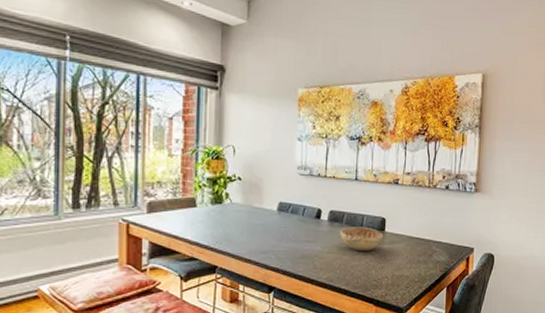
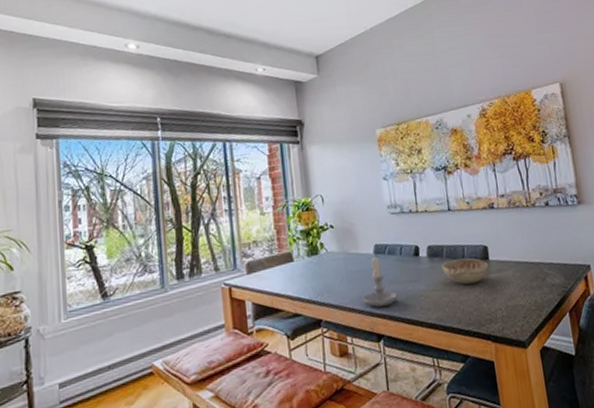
candle: none [260,213,294,261] -> present [362,256,398,307]

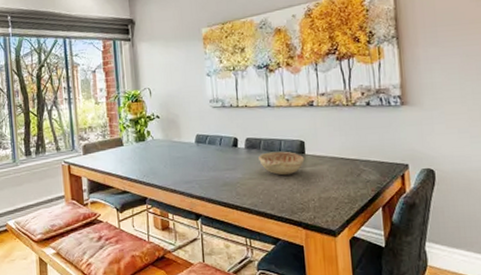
candle: present [362,256,398,307] -> none [184,145,216,190]

